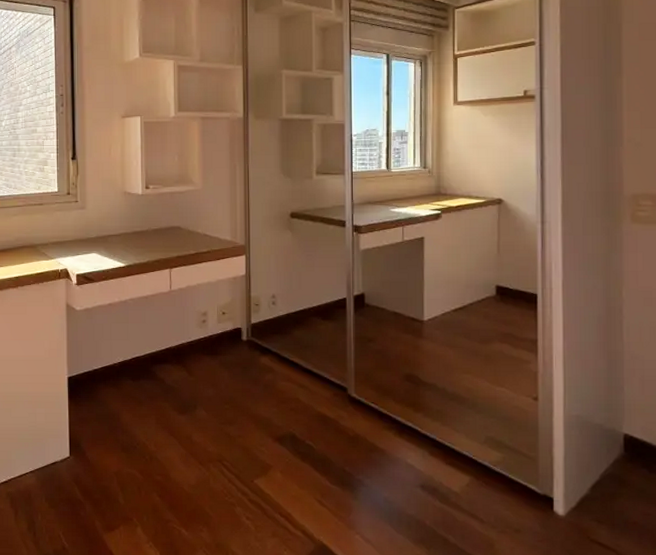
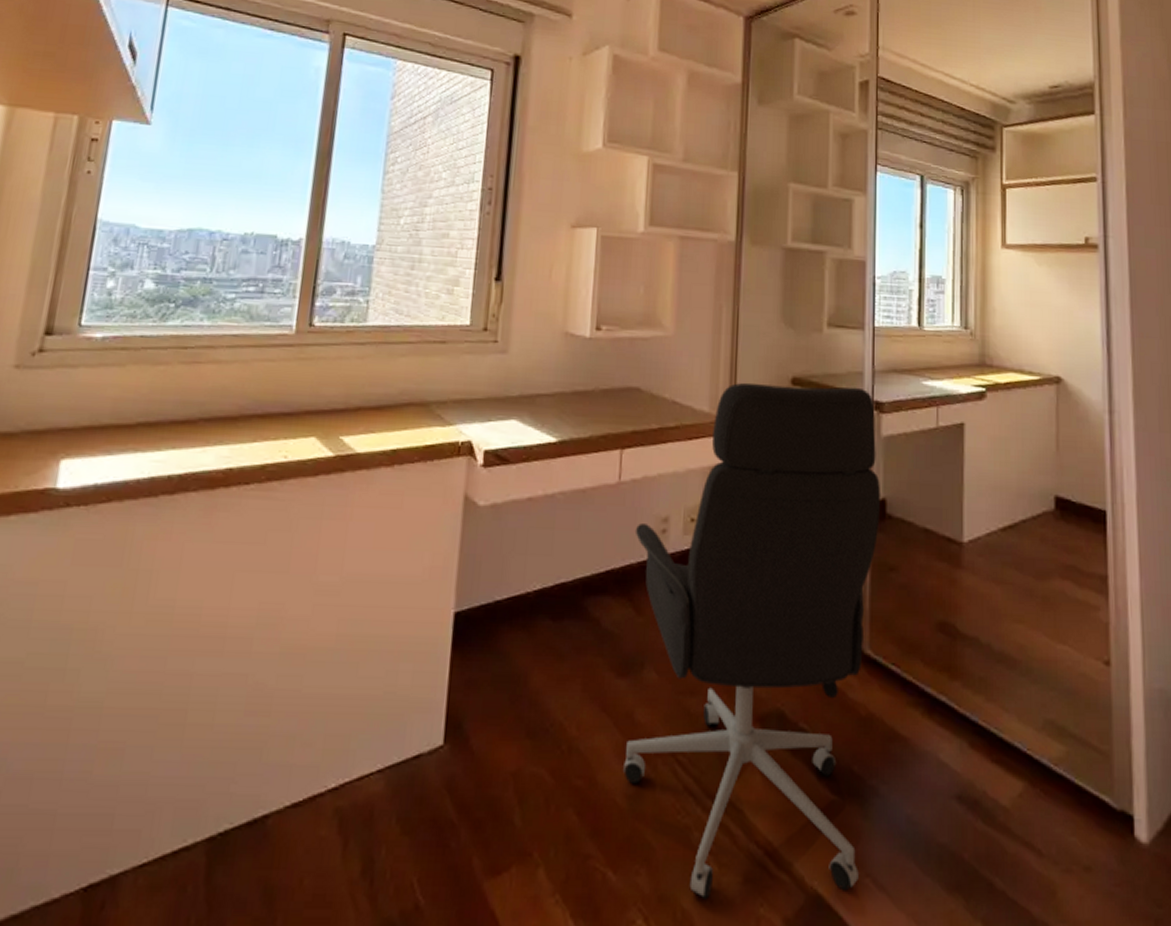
office chair: none [184,216,360,546] -> present [623,382,880,900]

